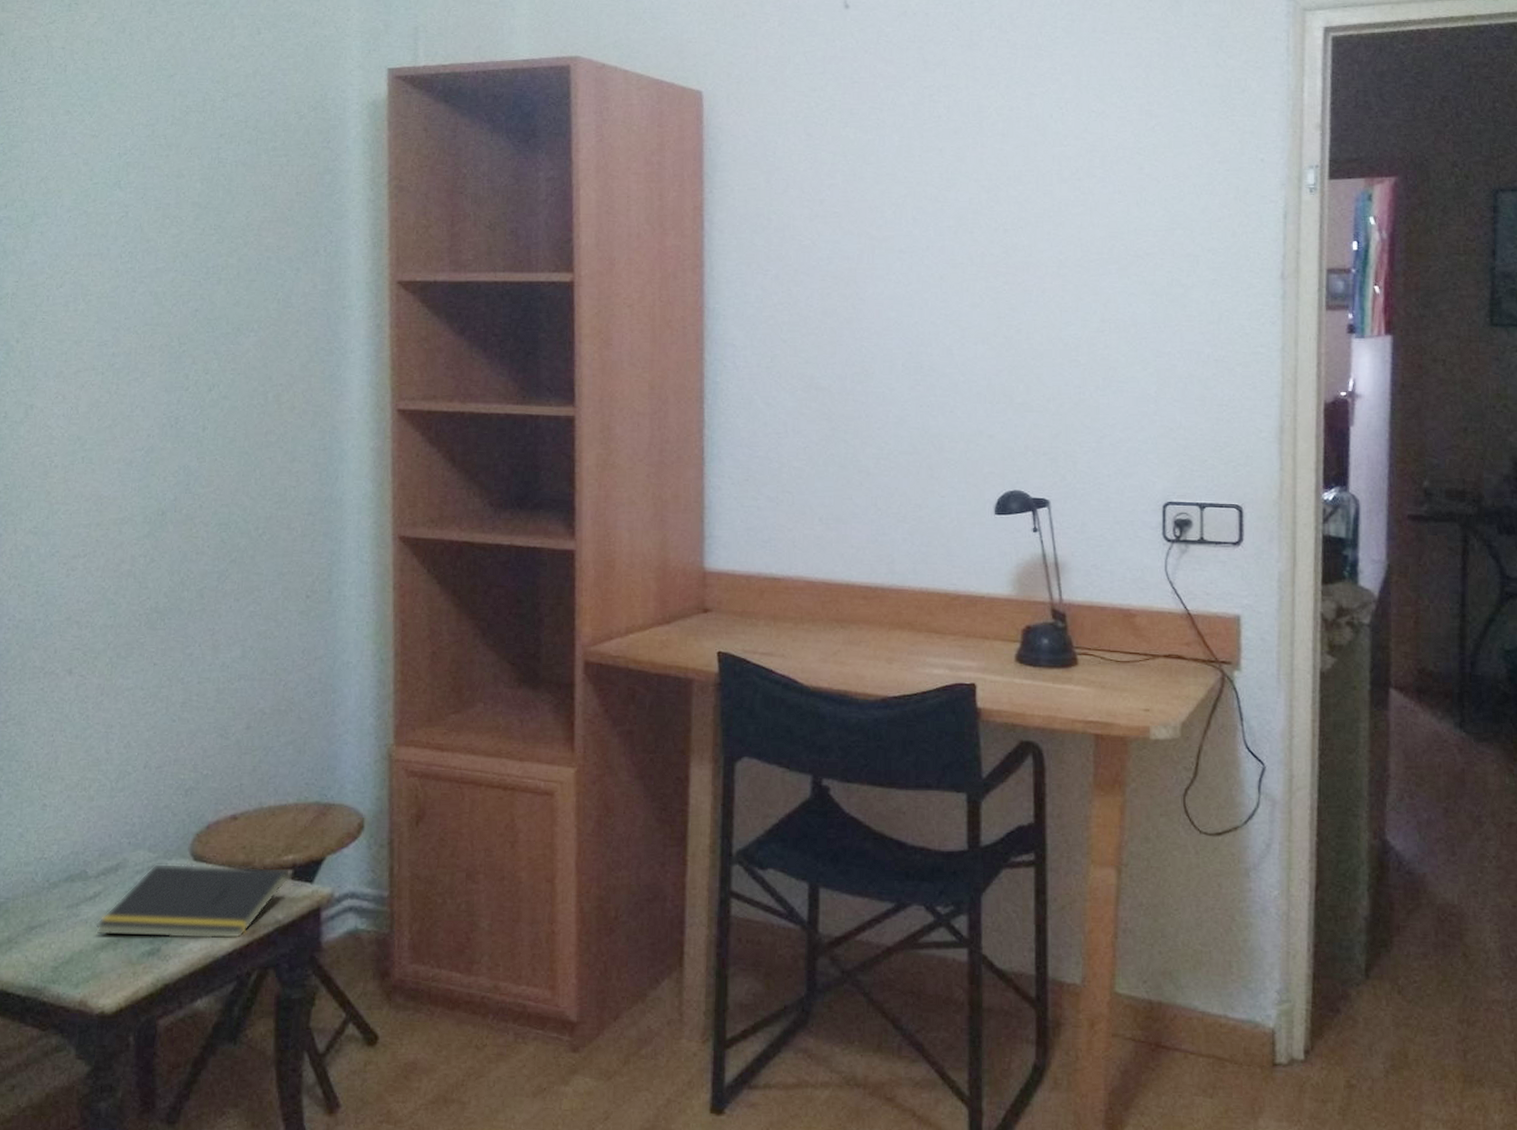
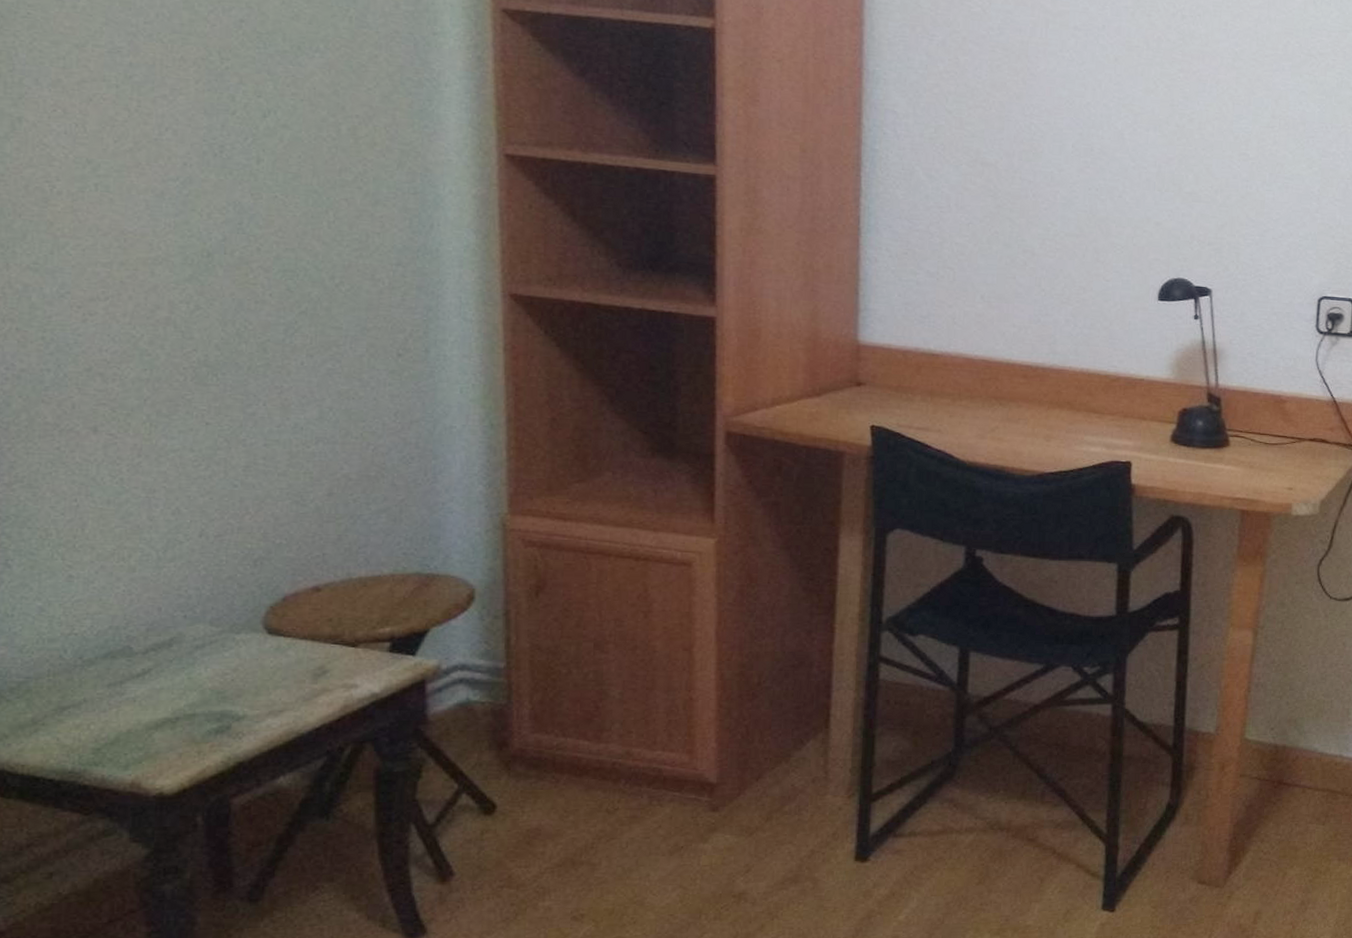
notepad: present [95,863,291,940] -> none [146,637,388,716]

